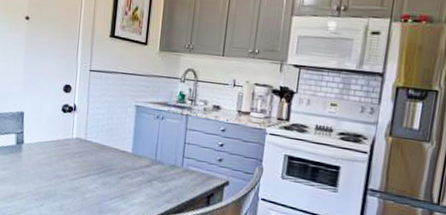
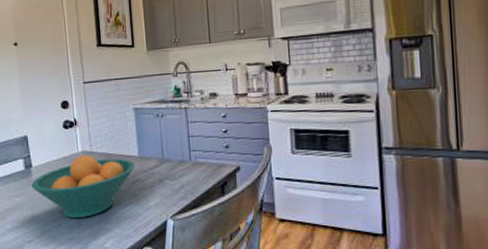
fruit bowl: none [19,141,127,203] -> present [31,154,135,219]

